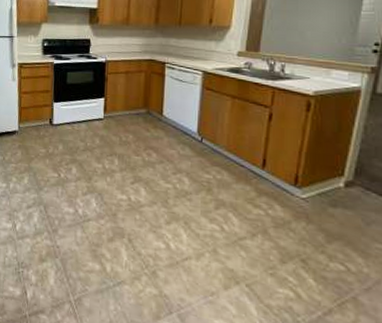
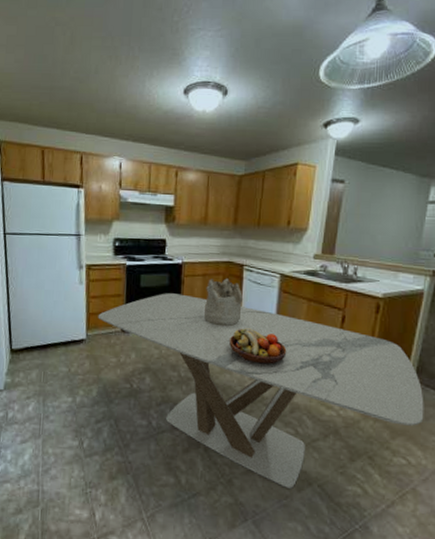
dining table: none [28,89,365,285] -> present [98,293,424,488]
mineral sample: none [127,75,166,122] -> present [204,278,244,327]
fruit bowl: none [152,124,211,160] -> present [229,328,287,365]

